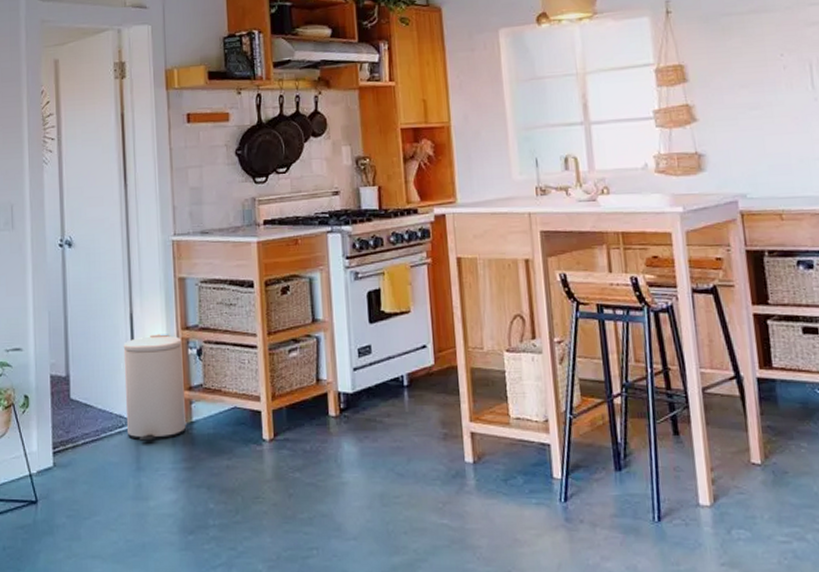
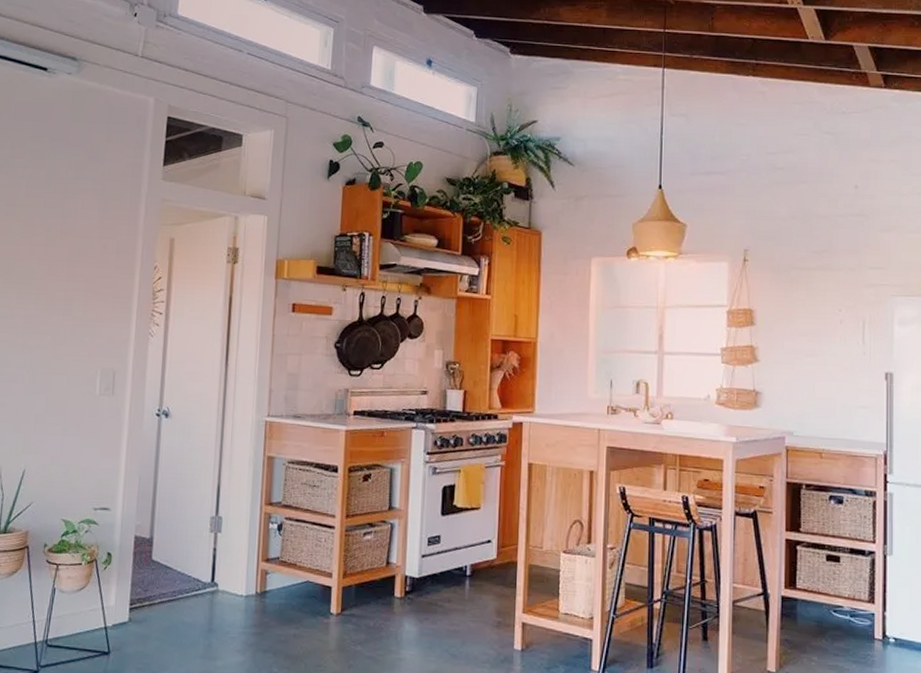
pedal bin: present [123,334,186,441] -> none [203,507,264,606]

